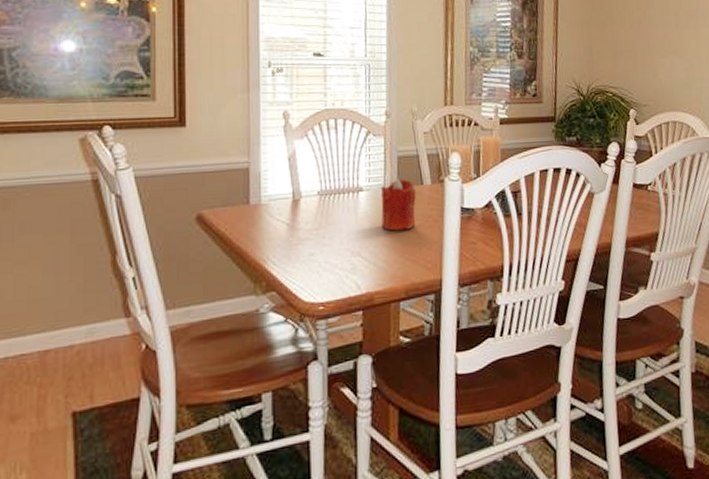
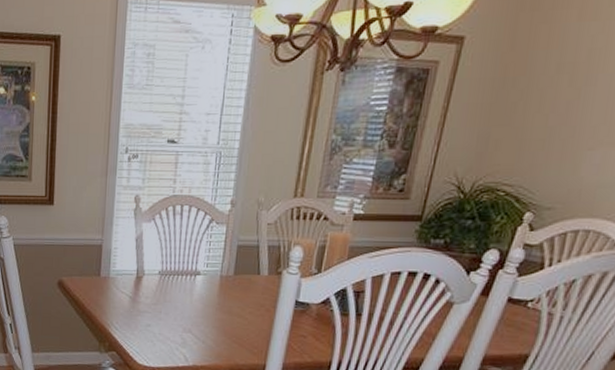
candle: present [380,178,416,231] -> none [214,266,251,316]

